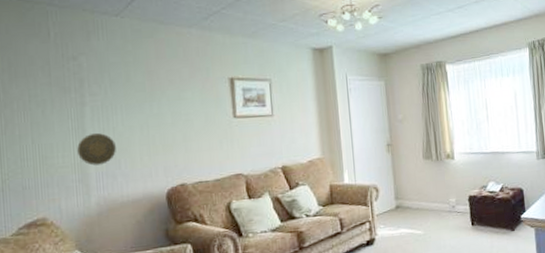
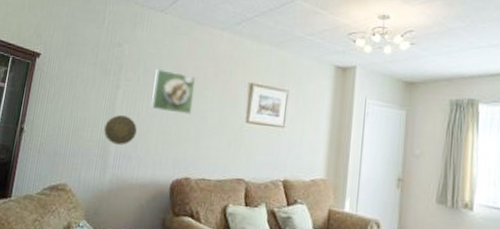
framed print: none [124,77,174,122] -> present [150,68,196,115]

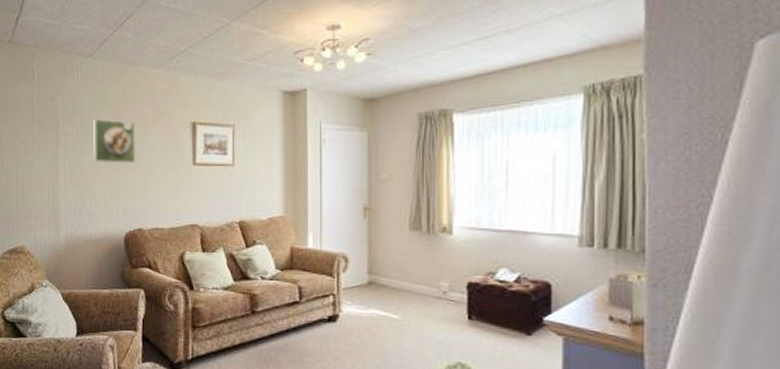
decorative plate: present [104,114,137,145] -> none [51,171,83,202]

